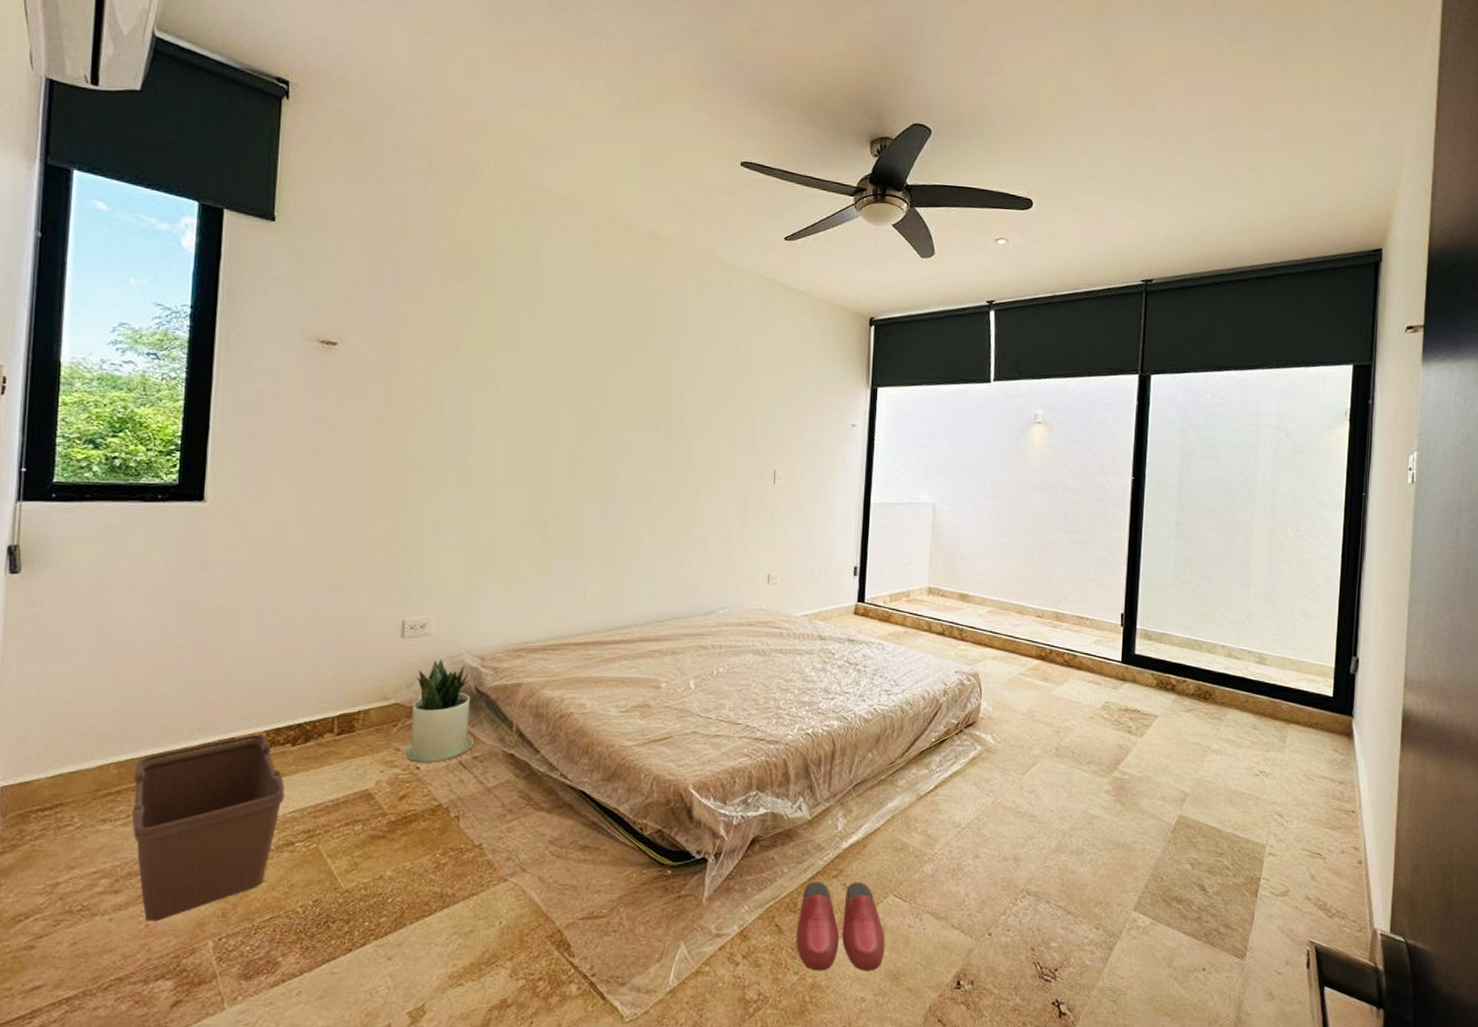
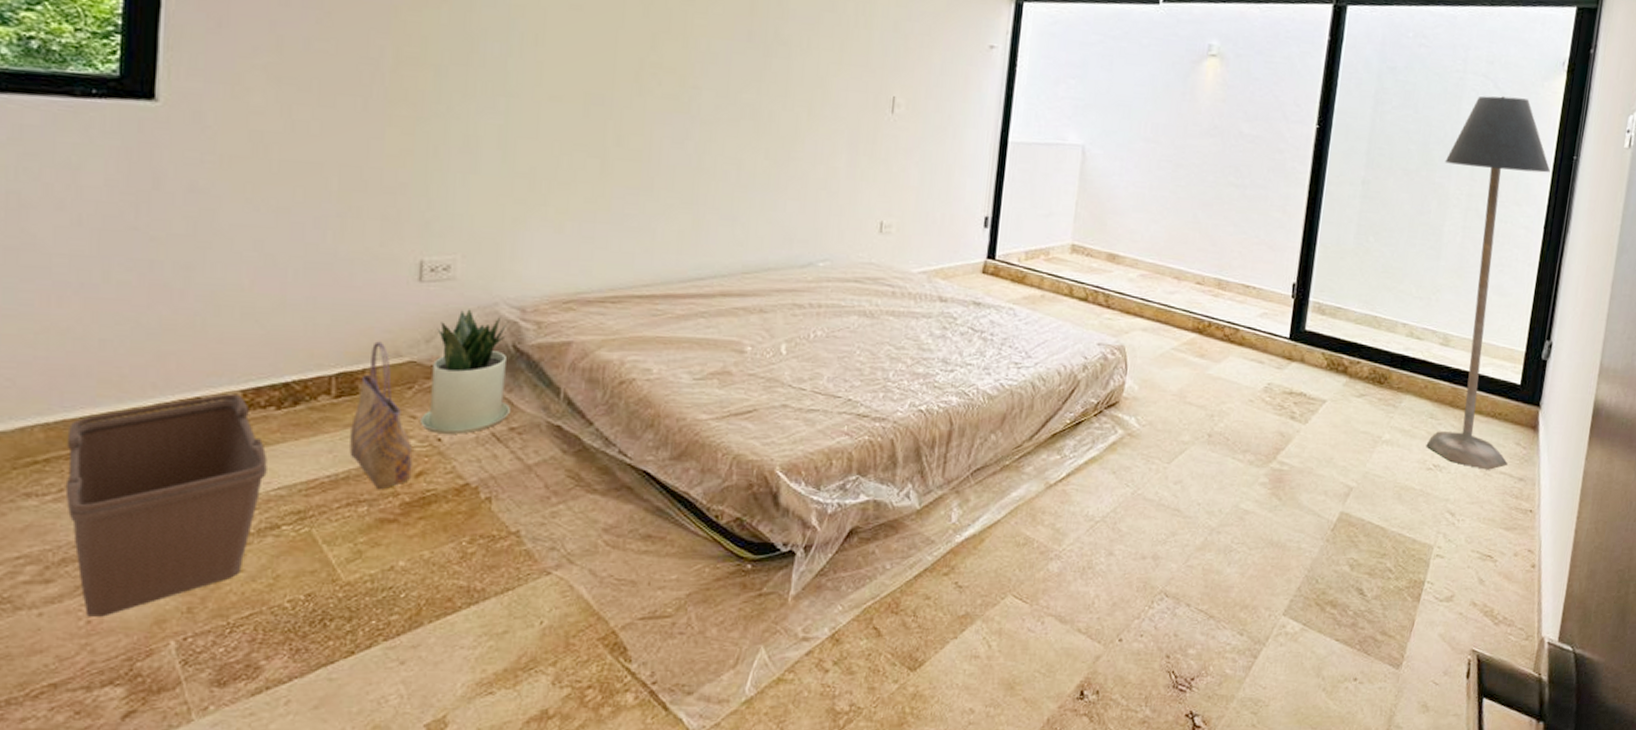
tote bag: none [348,688,397,810] -> present [349,341,413,489]
slippers: present [796,882,885,971] -> none [897,579,1001,679]
floor lamp: none [1247,444,1343,775] -> present [1426,96,1551,470]

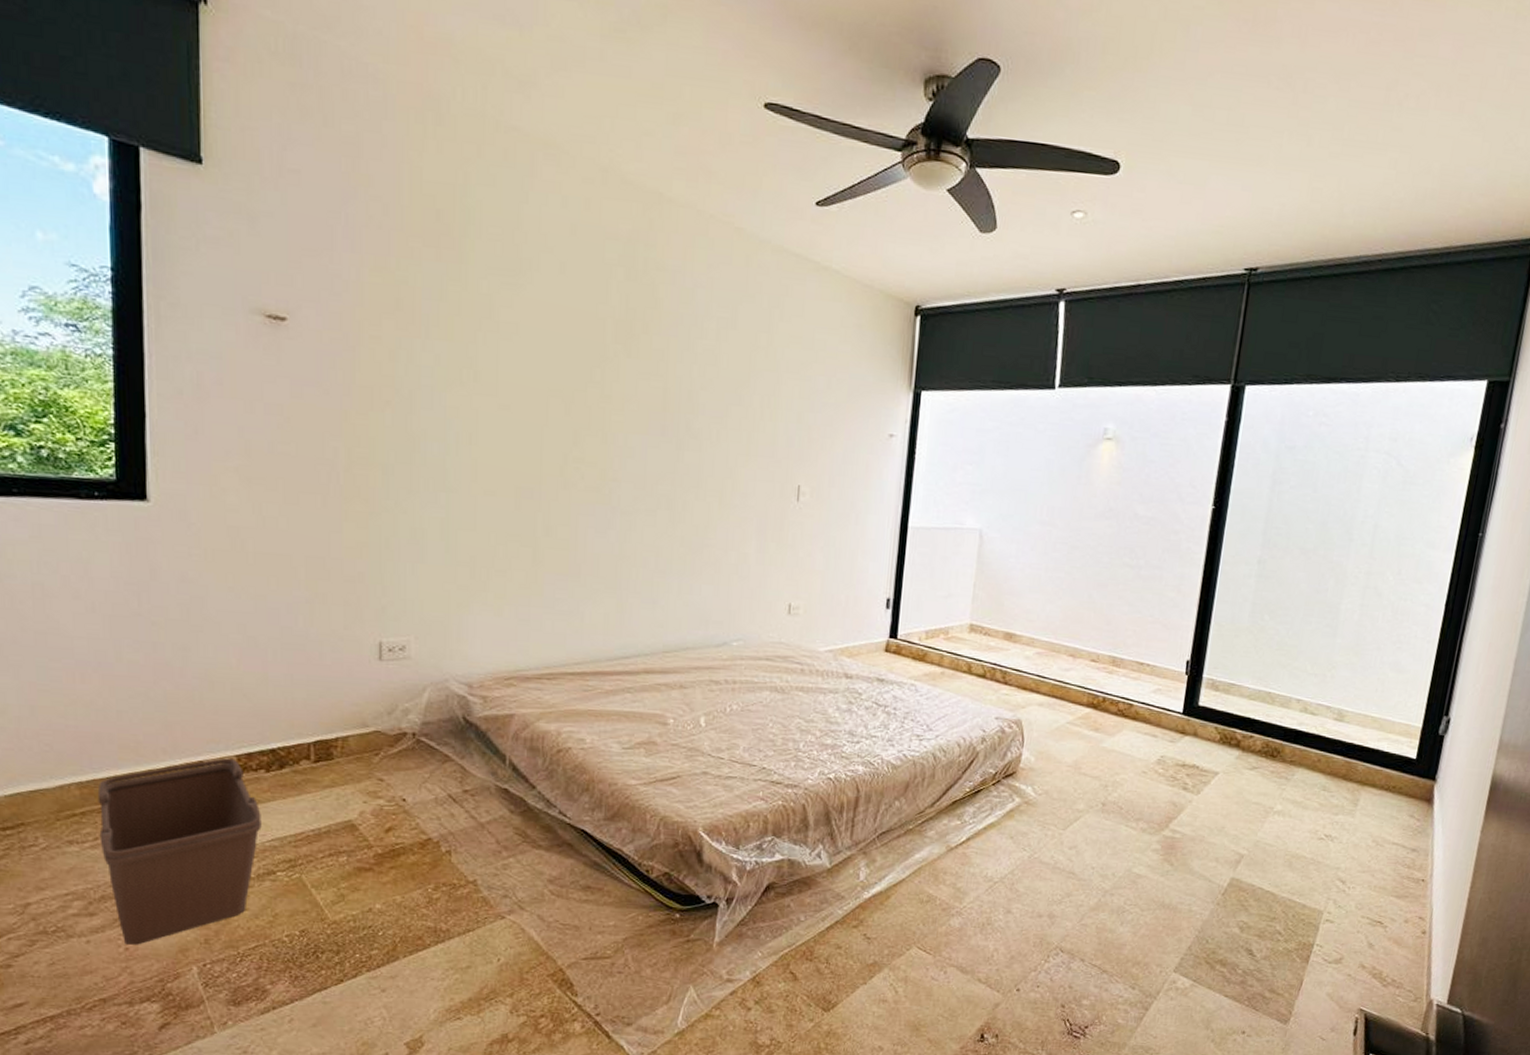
tote bag: present [349,341,413,489] -> none [329,713,382,842]
planter: present [420,309,512,434] -> none [387,685,464,795]
floor lamp: present [1426,96,1551,470] -> none [1318,473,1454,841]

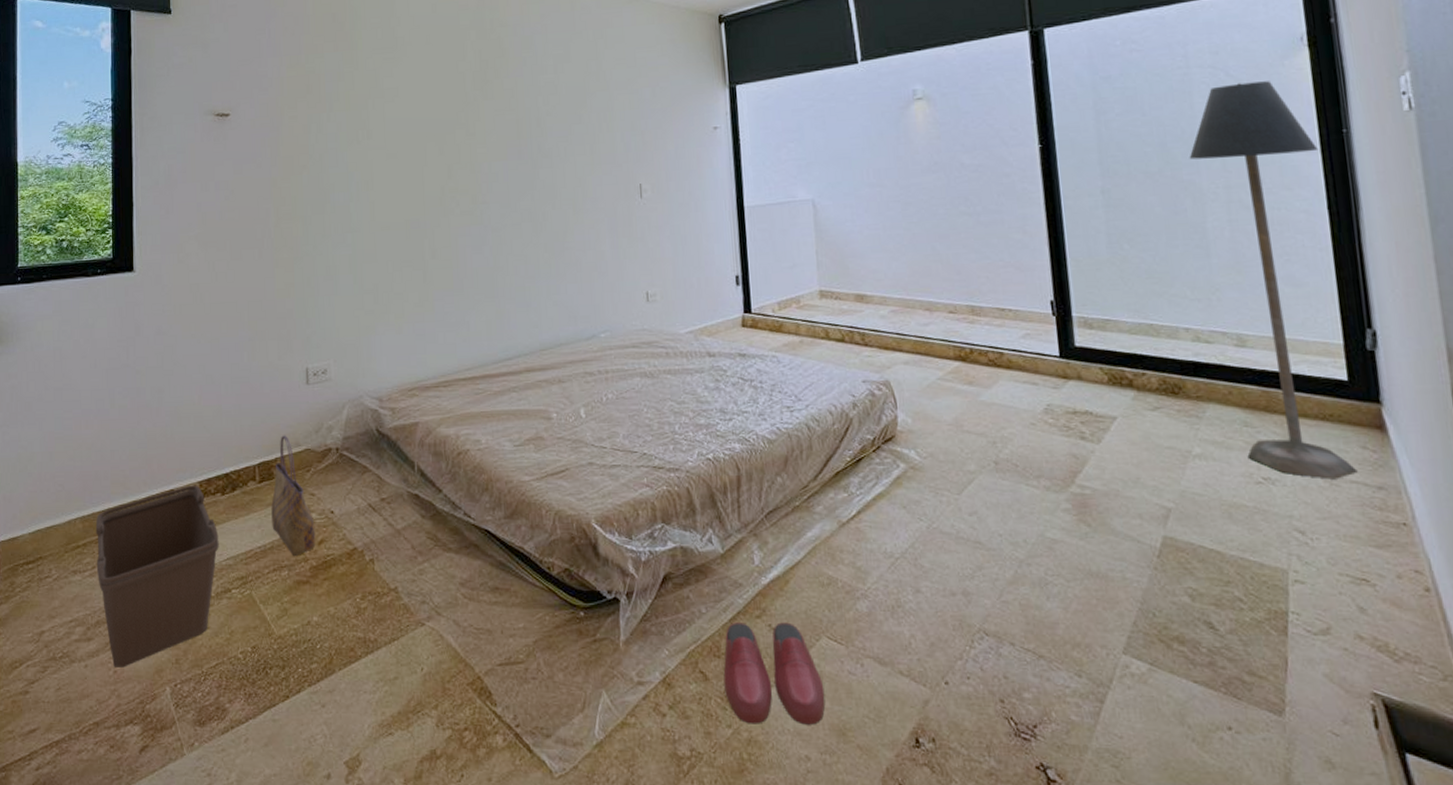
tote bag: none [329,713,382,842] -> present [271,435,316,556]
slippers: none [812,931,907,1021] -> present [723,622,825,725]
floor lamp: none [1318,473,1454,841] -> present [1189,81,1359,480]

